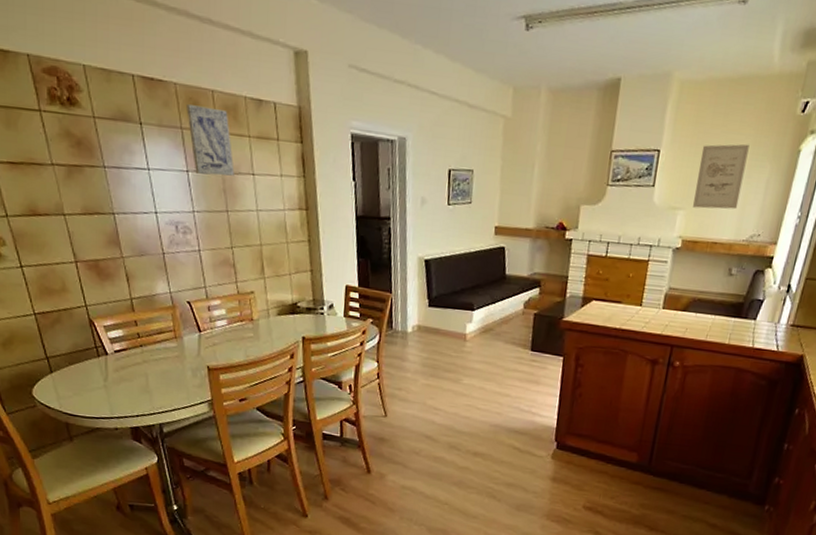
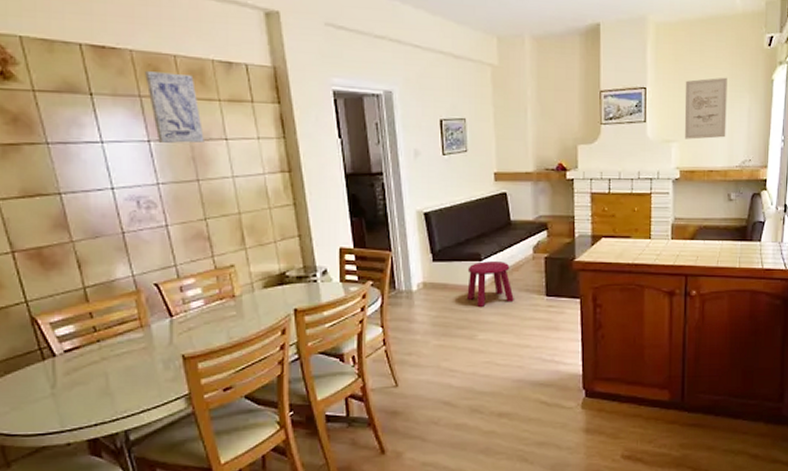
stool: none [457,311,501,354] -> present [467,261,514,307]

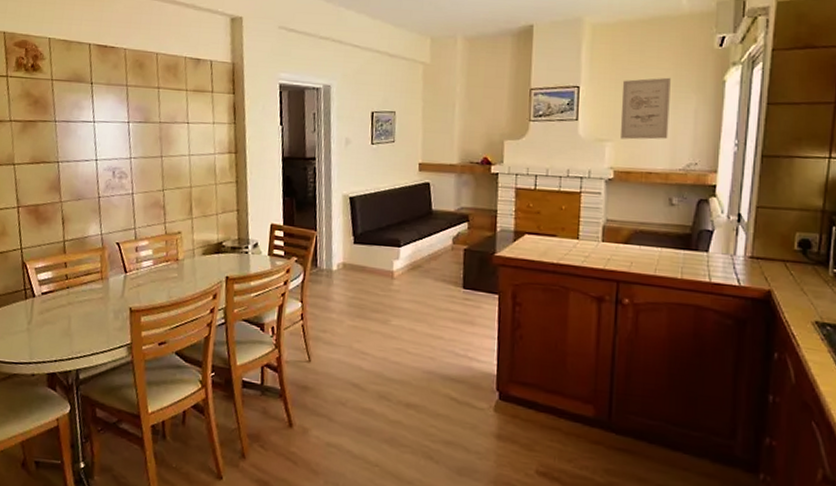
wall art: present [145,71,204,144] -> none [133,66,171,126]
stool: present [467,261,514,307] -> none [384,248,430,293]

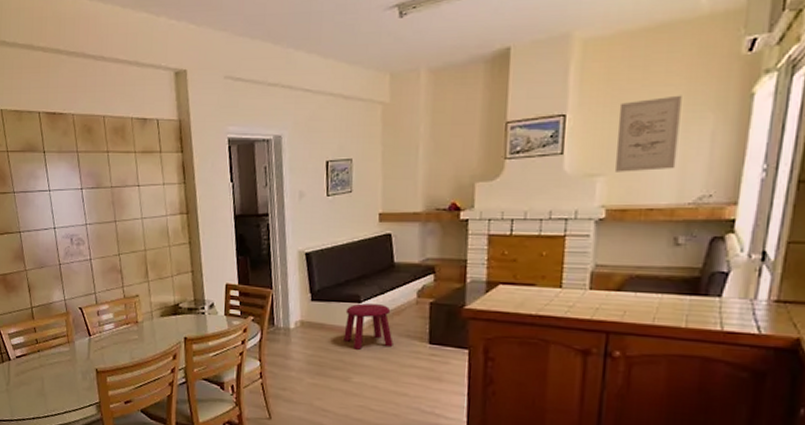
stool: none [384,248,430,293] -> present [344,303,393,350]

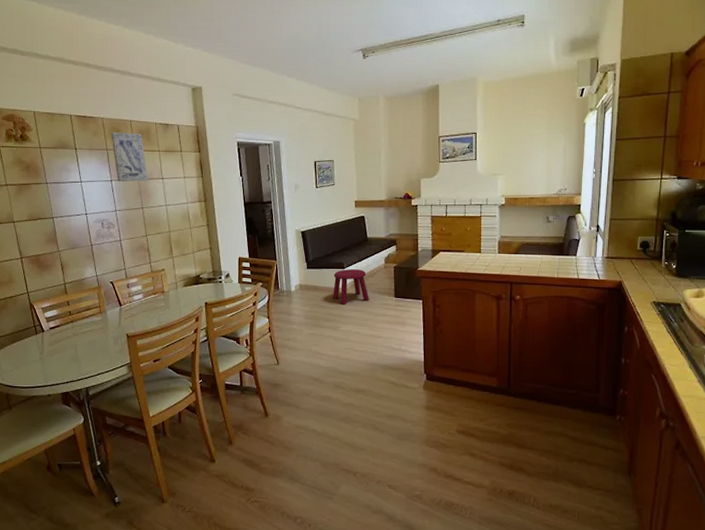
wall art: none [82,131,122,191] -> present [111,132,148,183]
wall art: present [616,95,682,172] -> none [508,122,545,173]

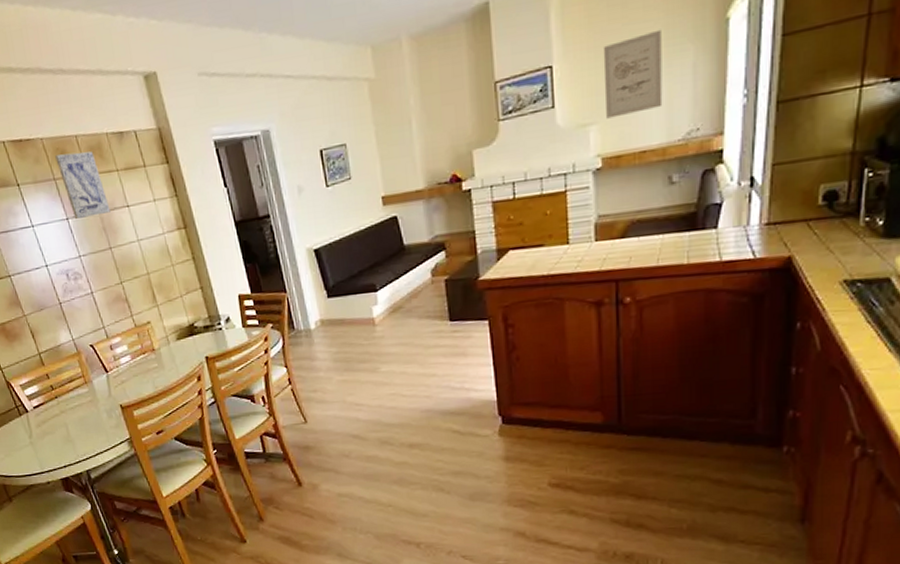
stool: present [333,269,369,305] -> none [363,289,415,339]
wall art: none [508,122,545,173] -> present [603,29,663,119]

